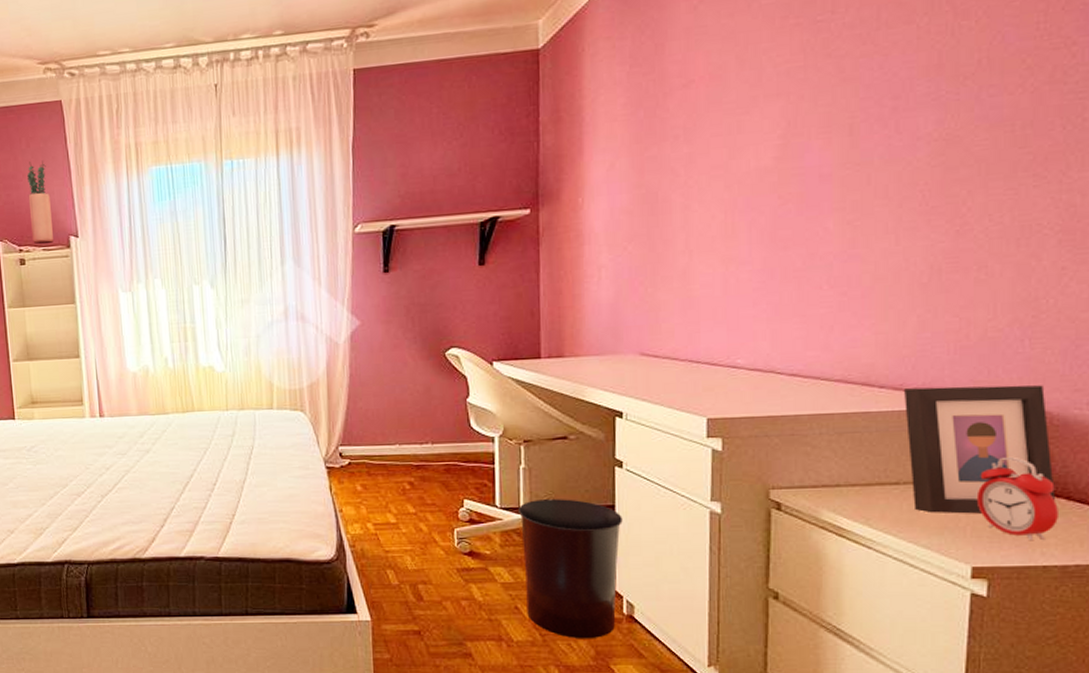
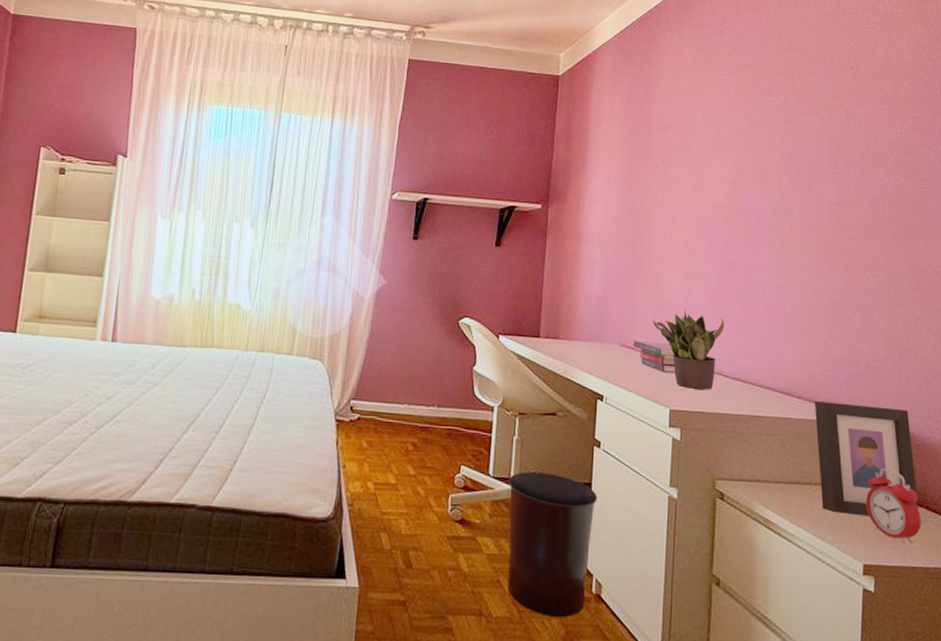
vase: present [27,160,55,245] -> none [78,77,108,159]
books: none [656,345,713,378] -> present [633,341,676,373]
potted plant: none [681,302,776,393] -> present [653,308,724,390]

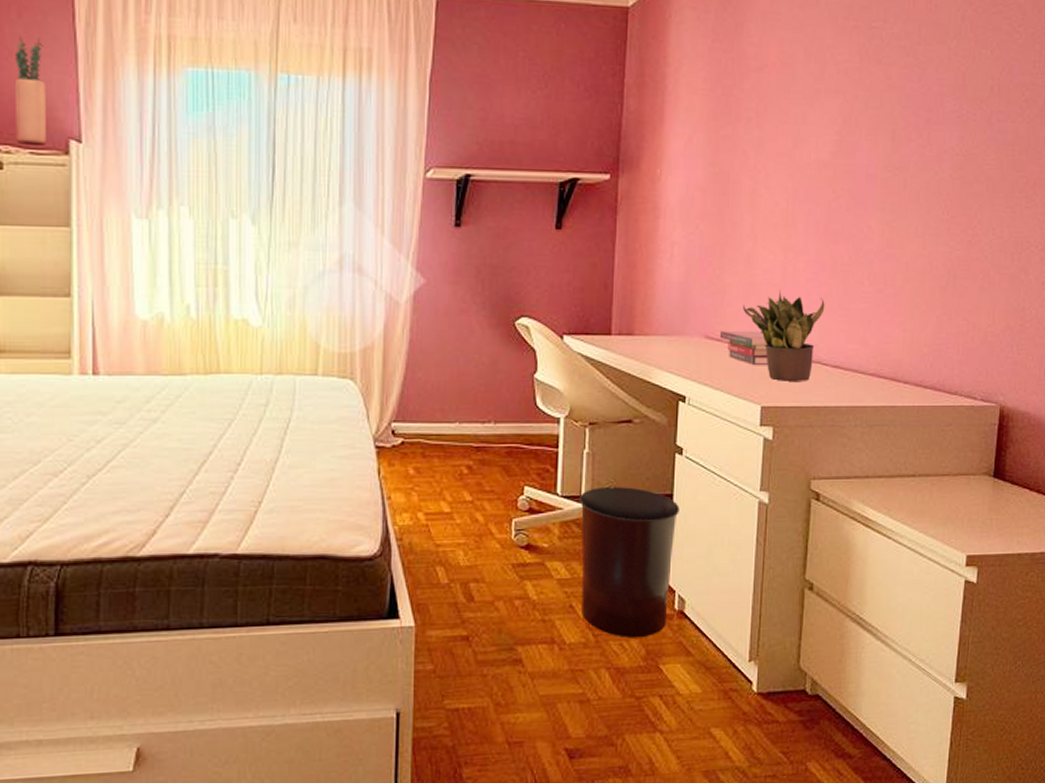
vase: none [78,77,108,159] -> present [14,37,48,147]
picture frame: present [815,401,918,516] -> none [923,385,1029,506]
alarm clock: present [865,468,921,545] -> none [972,452,1031,531]

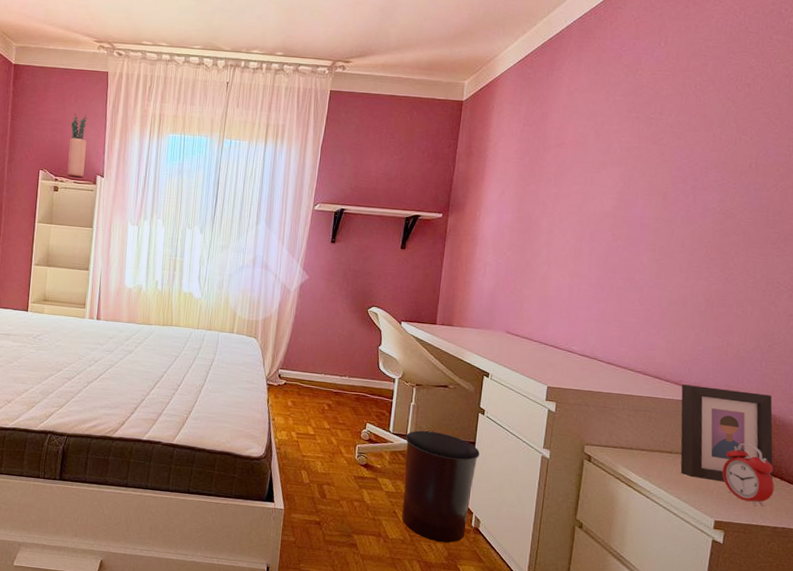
books: present [719,331,768,365] -> none [517,329,555,357]
potted plant: present [743,289,825,381] -> none [537,303,603,372]
picture frame: none [923,385,1029,506] -> present [680,384,773,482]
alarm clock: none [972,452,1031,531] -> present [722,443,774,507]

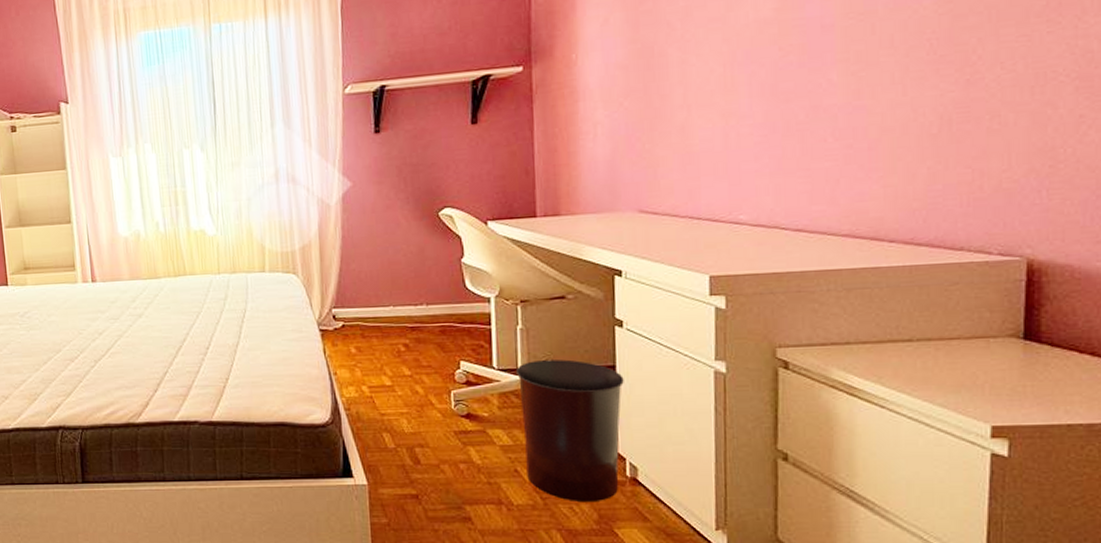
vase: present [67,113,88,179] -> none [17,28,45,112]
picture frame: present [680,384,773,482] -> none [916,237,1078,372]
alarm clock: present [722,443,774,507] -> none [994,311,1082,399]

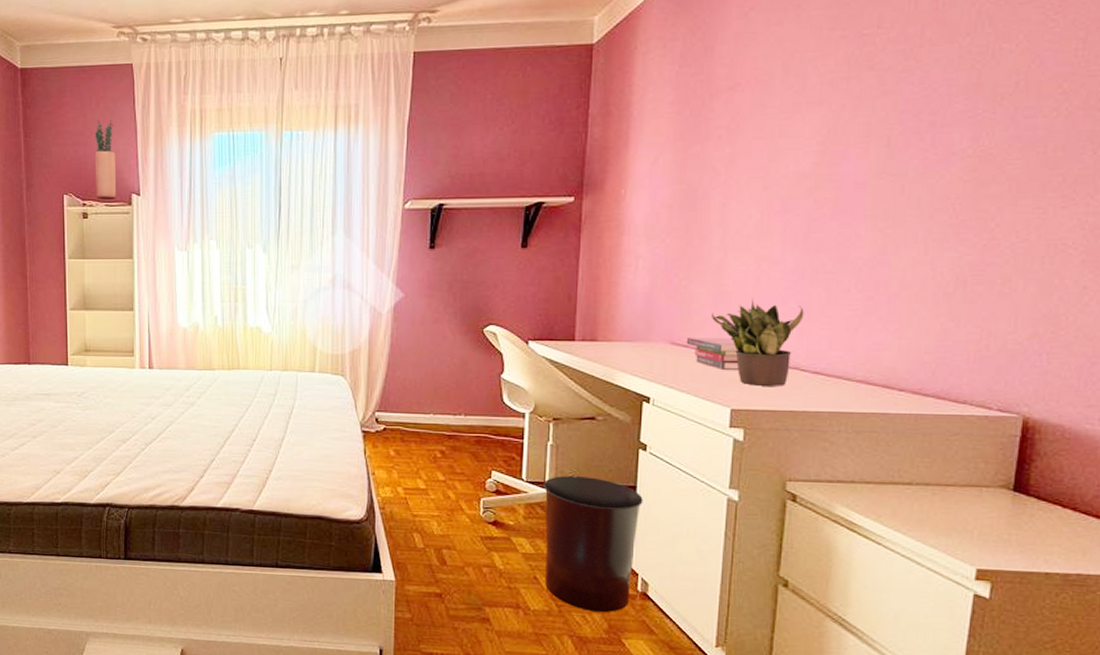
vase: none [17,28,45,112] -> present [94,120,117,200]
books: none [655,201,715,235] -> present [686,338,739,370]
potted plant: none [680,157,779,249] -> present [712,298,804,386]

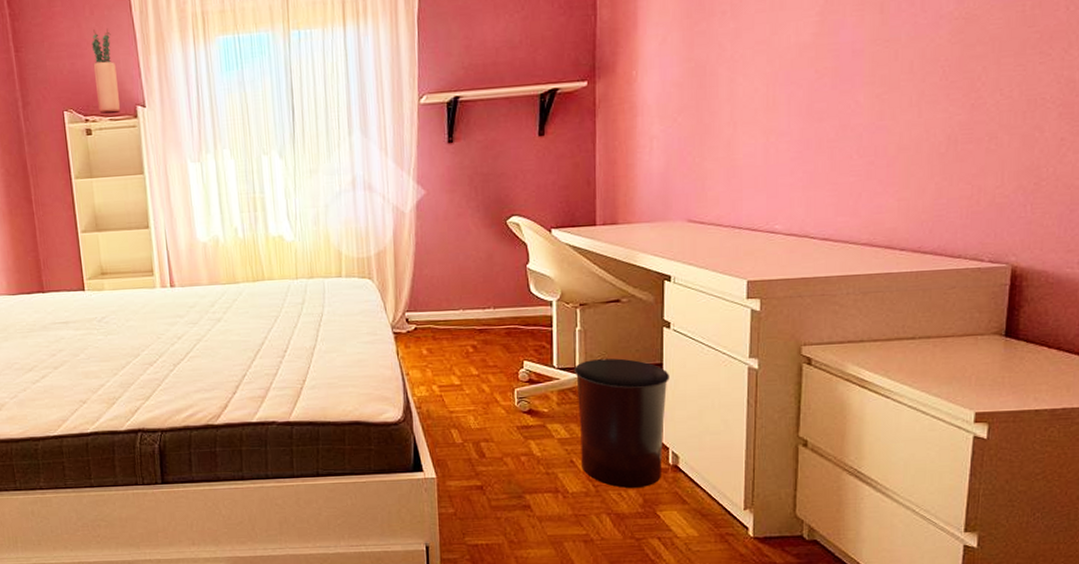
books: present [686,338,739,370] -> none [702,212,753,243]
potted plant: present [712,298,804,386] -> none [725,171,811,256]

